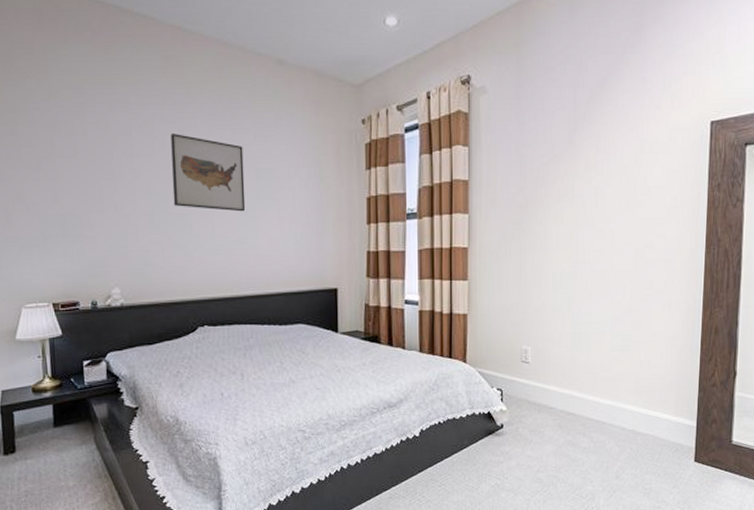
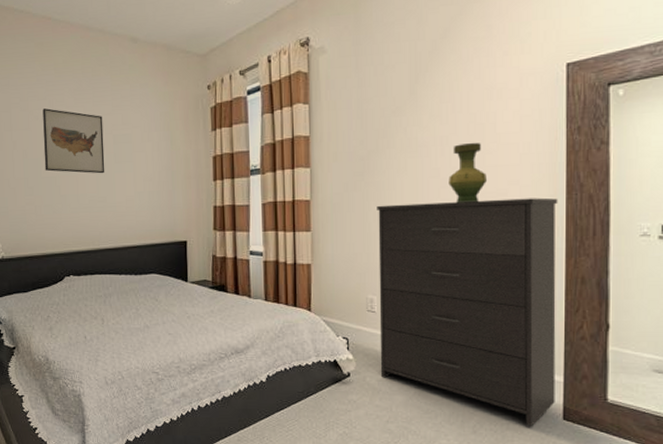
dresser: none [532,251,699,470] -> present [377,197,558,427]
vase: none [602,194,637,255] -> present [449,142,488,203]

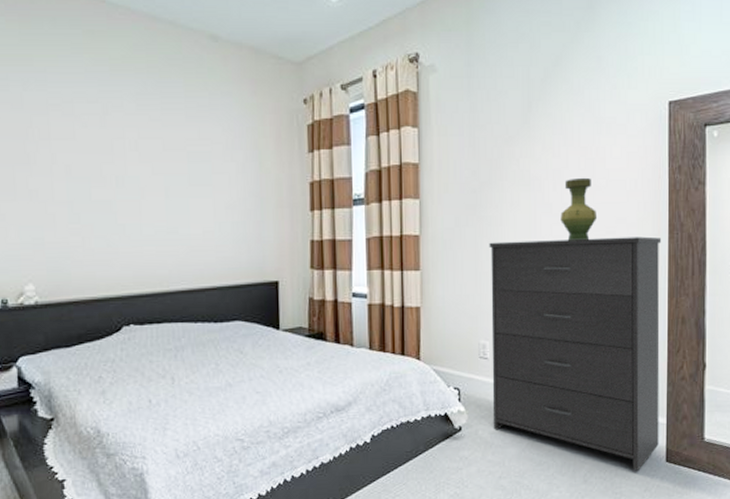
wall art: present [42,108,105,174] -> none [93,114,177,199]

